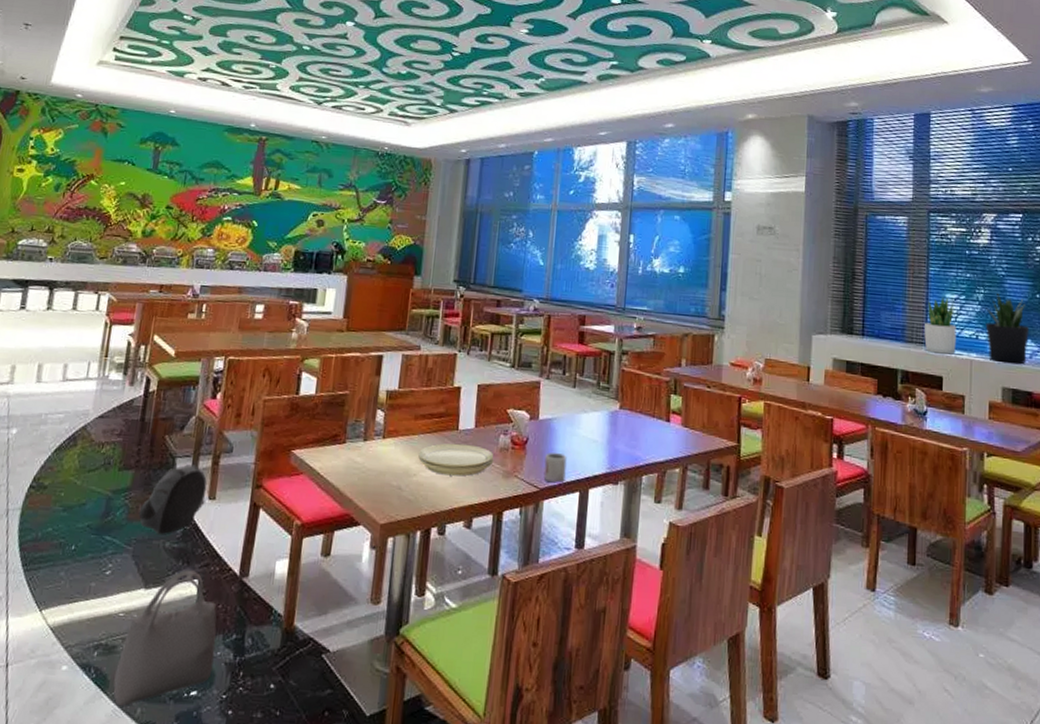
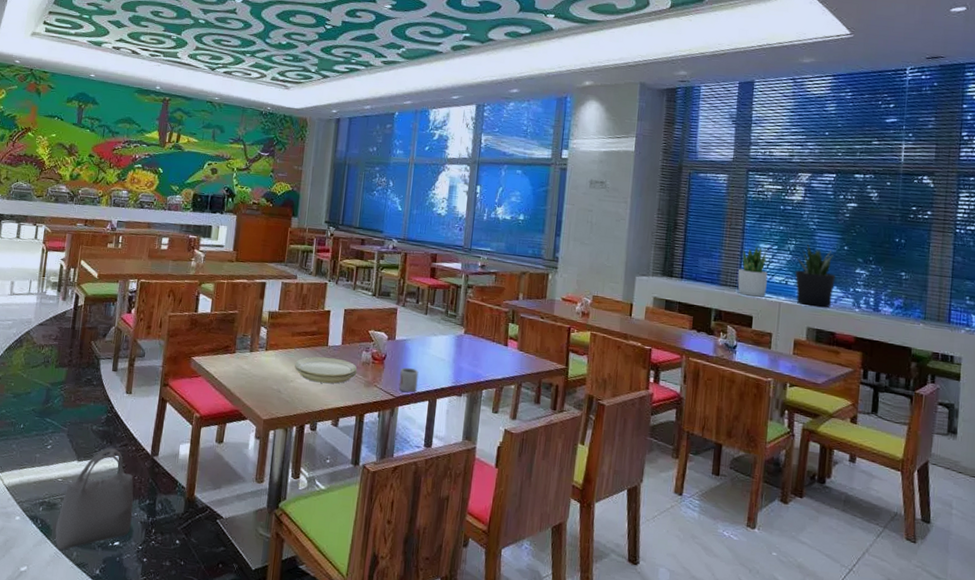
backpack: present [138,464,207,535] -> none [71,365,125,420]

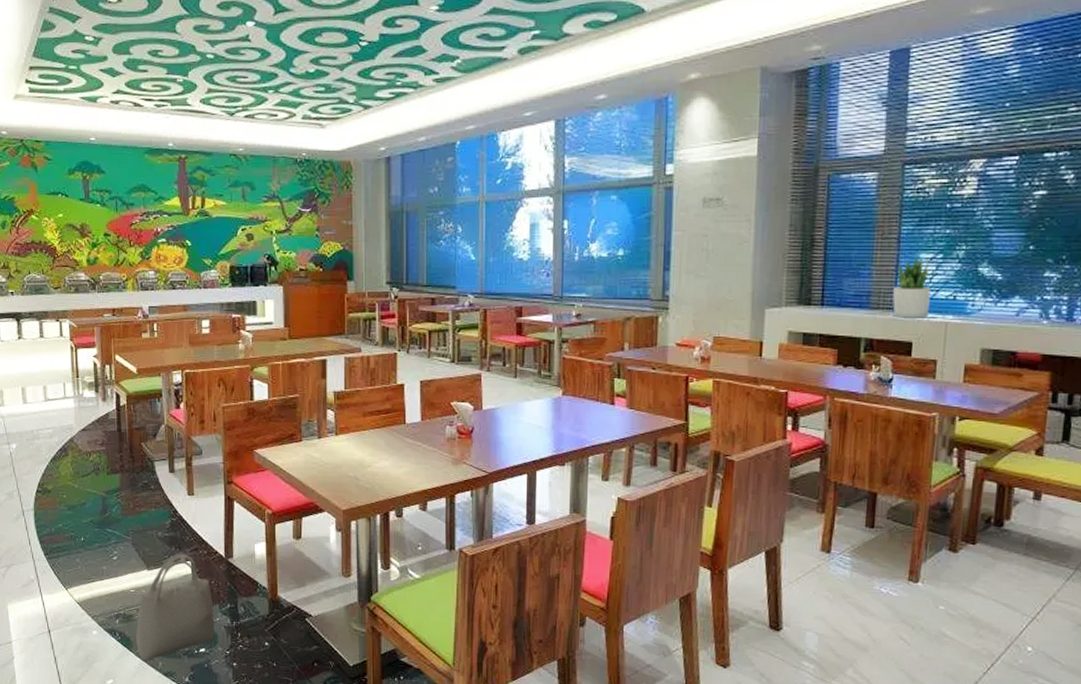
plate: present [294,356,357,384] -> none [370,436,442,465]
cup: present [398,367,419,393] -> none [491,440,513,467]
planter: present [795,244,835,308] -> none [965,248,1018,324]

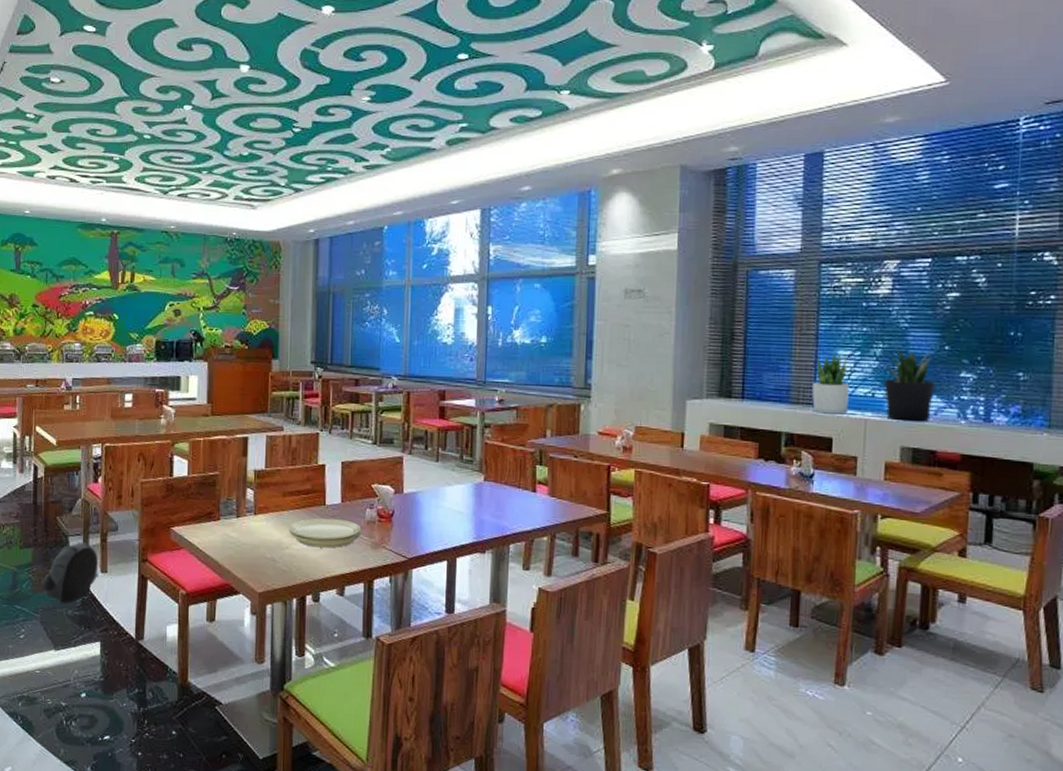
backpack: none [131,466,186,526] -> present [42,542,99,604]
handbag: present [136,554,215,660] -> none [38,634,121,747]
plate: none [370,436,442,465] -> present [289,517,362,548]
planter: none [965,248,1018,324] -> present [883,346,935,422]

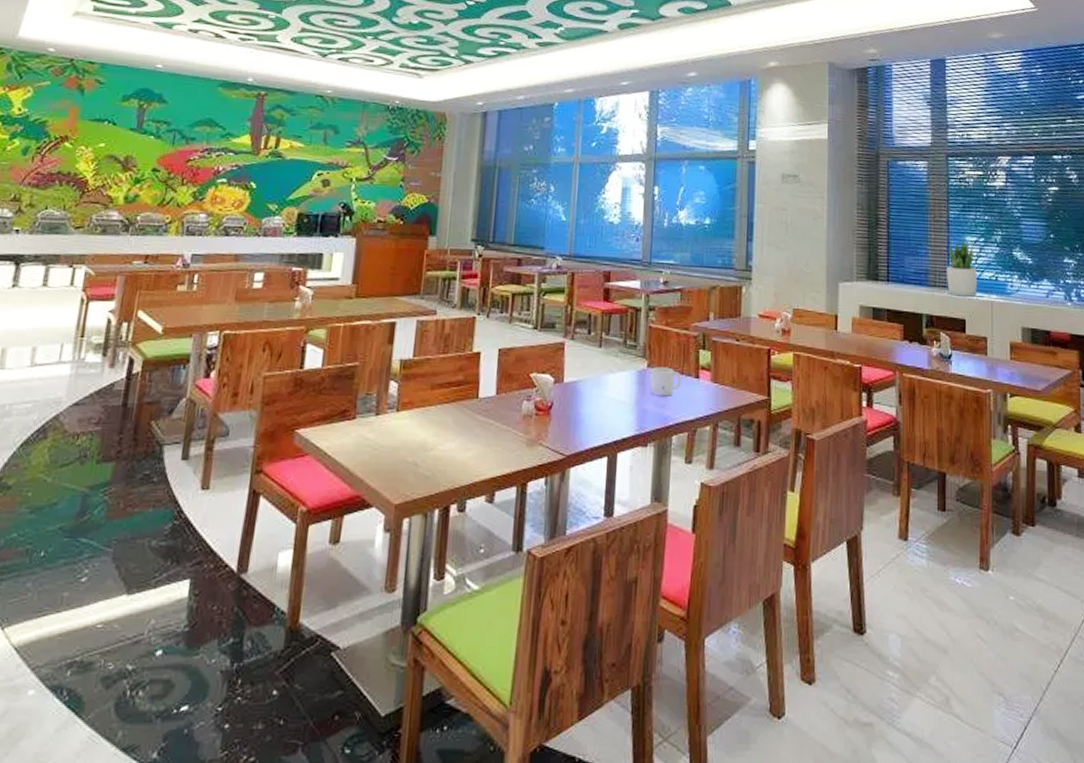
backpack: present [42,542,99,604] -> none [119,452,200,533]
plate: present [289,517,362,548] -> none [435,412,517,448]
mug: none [486,480,519,508] -> present [650,367,682,397]
planter: present [883,346,935,422] -> none [1004,234,1045,304]

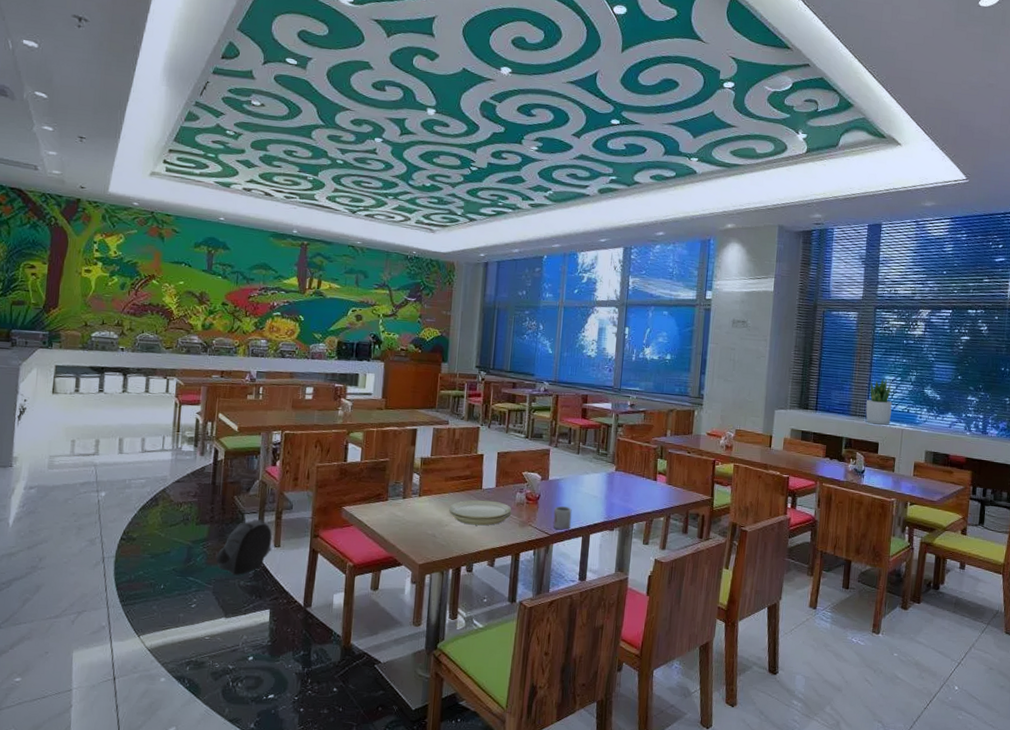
backpack: none [119,452,200,533] -> present [215,519,273,576]
plate: none [435,412,517,448] -> present [449,499,512,526]
cup: none [569,417,594,449] -> present [552,506,572,530]
mug: present [650,367,682,397] -> none [617,471,643,494]

